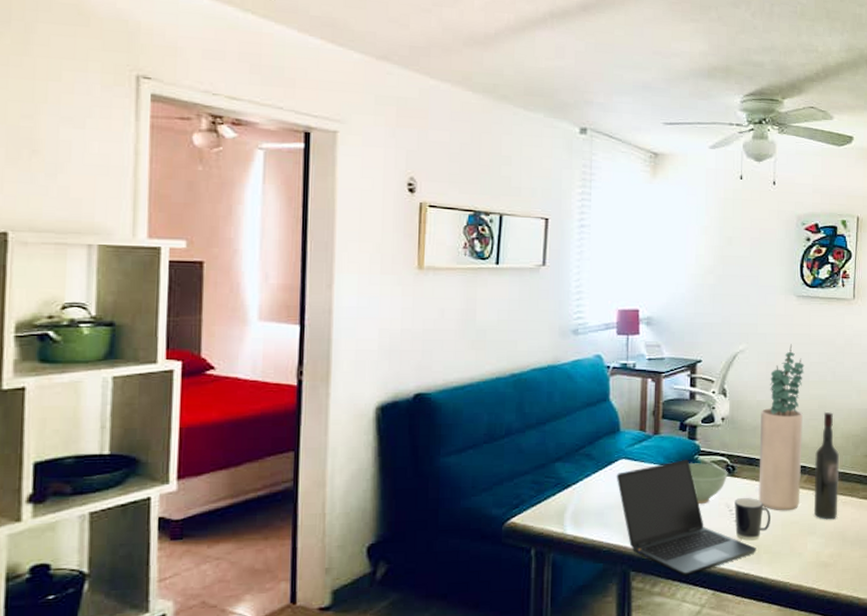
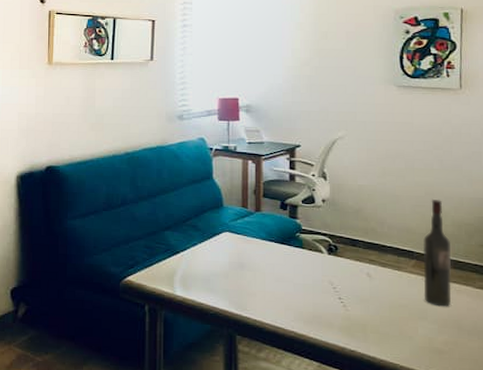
laptop: present [616,460,756,576] -> none [220,236,363,346]
bowl: present [689,462,728,505] -> none [291,239,331,280]
mug: present [734,498,770,541] -> none [338,277,377,319]
vase: present [758,344,804,511] -> none [362,132,409,294]

